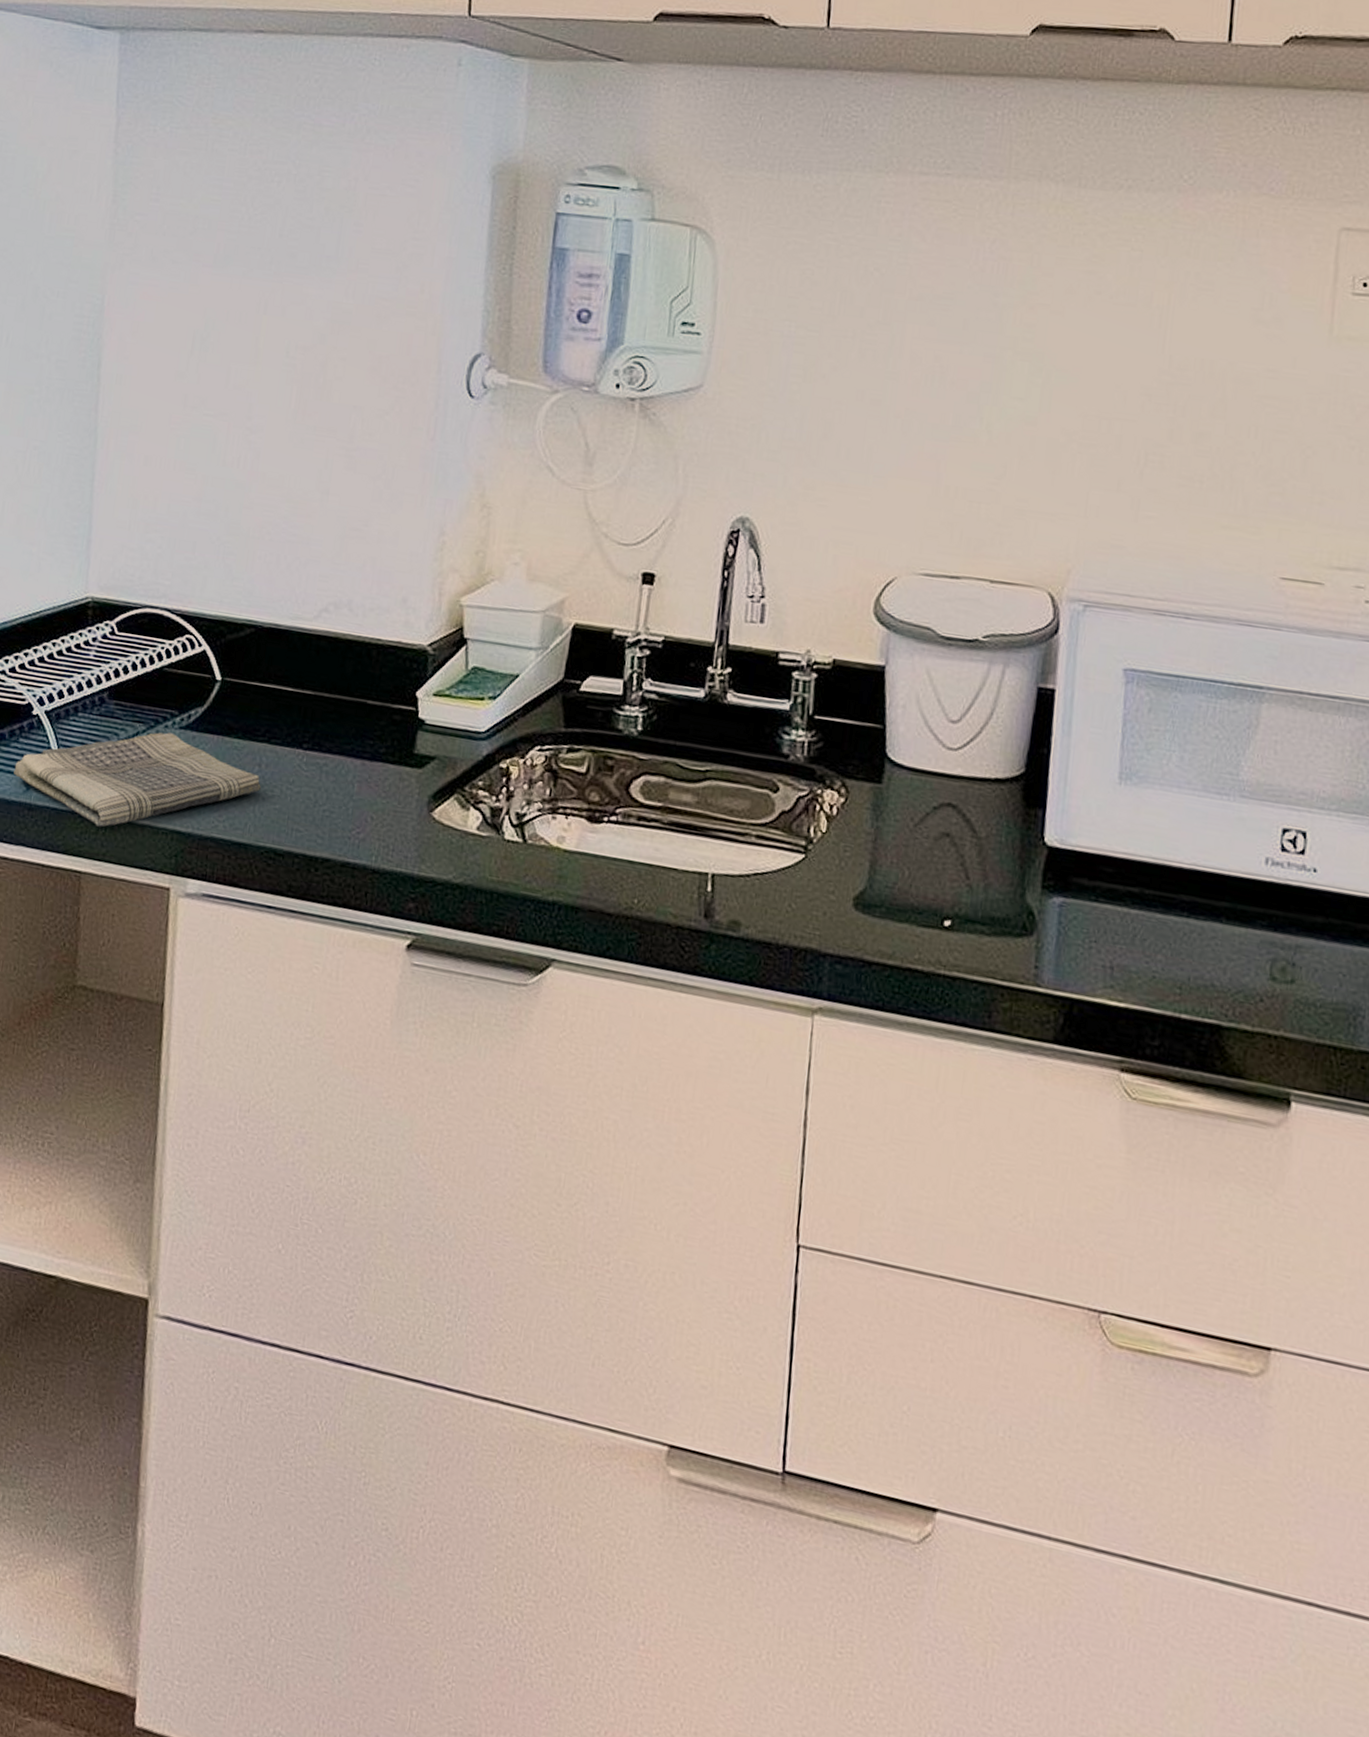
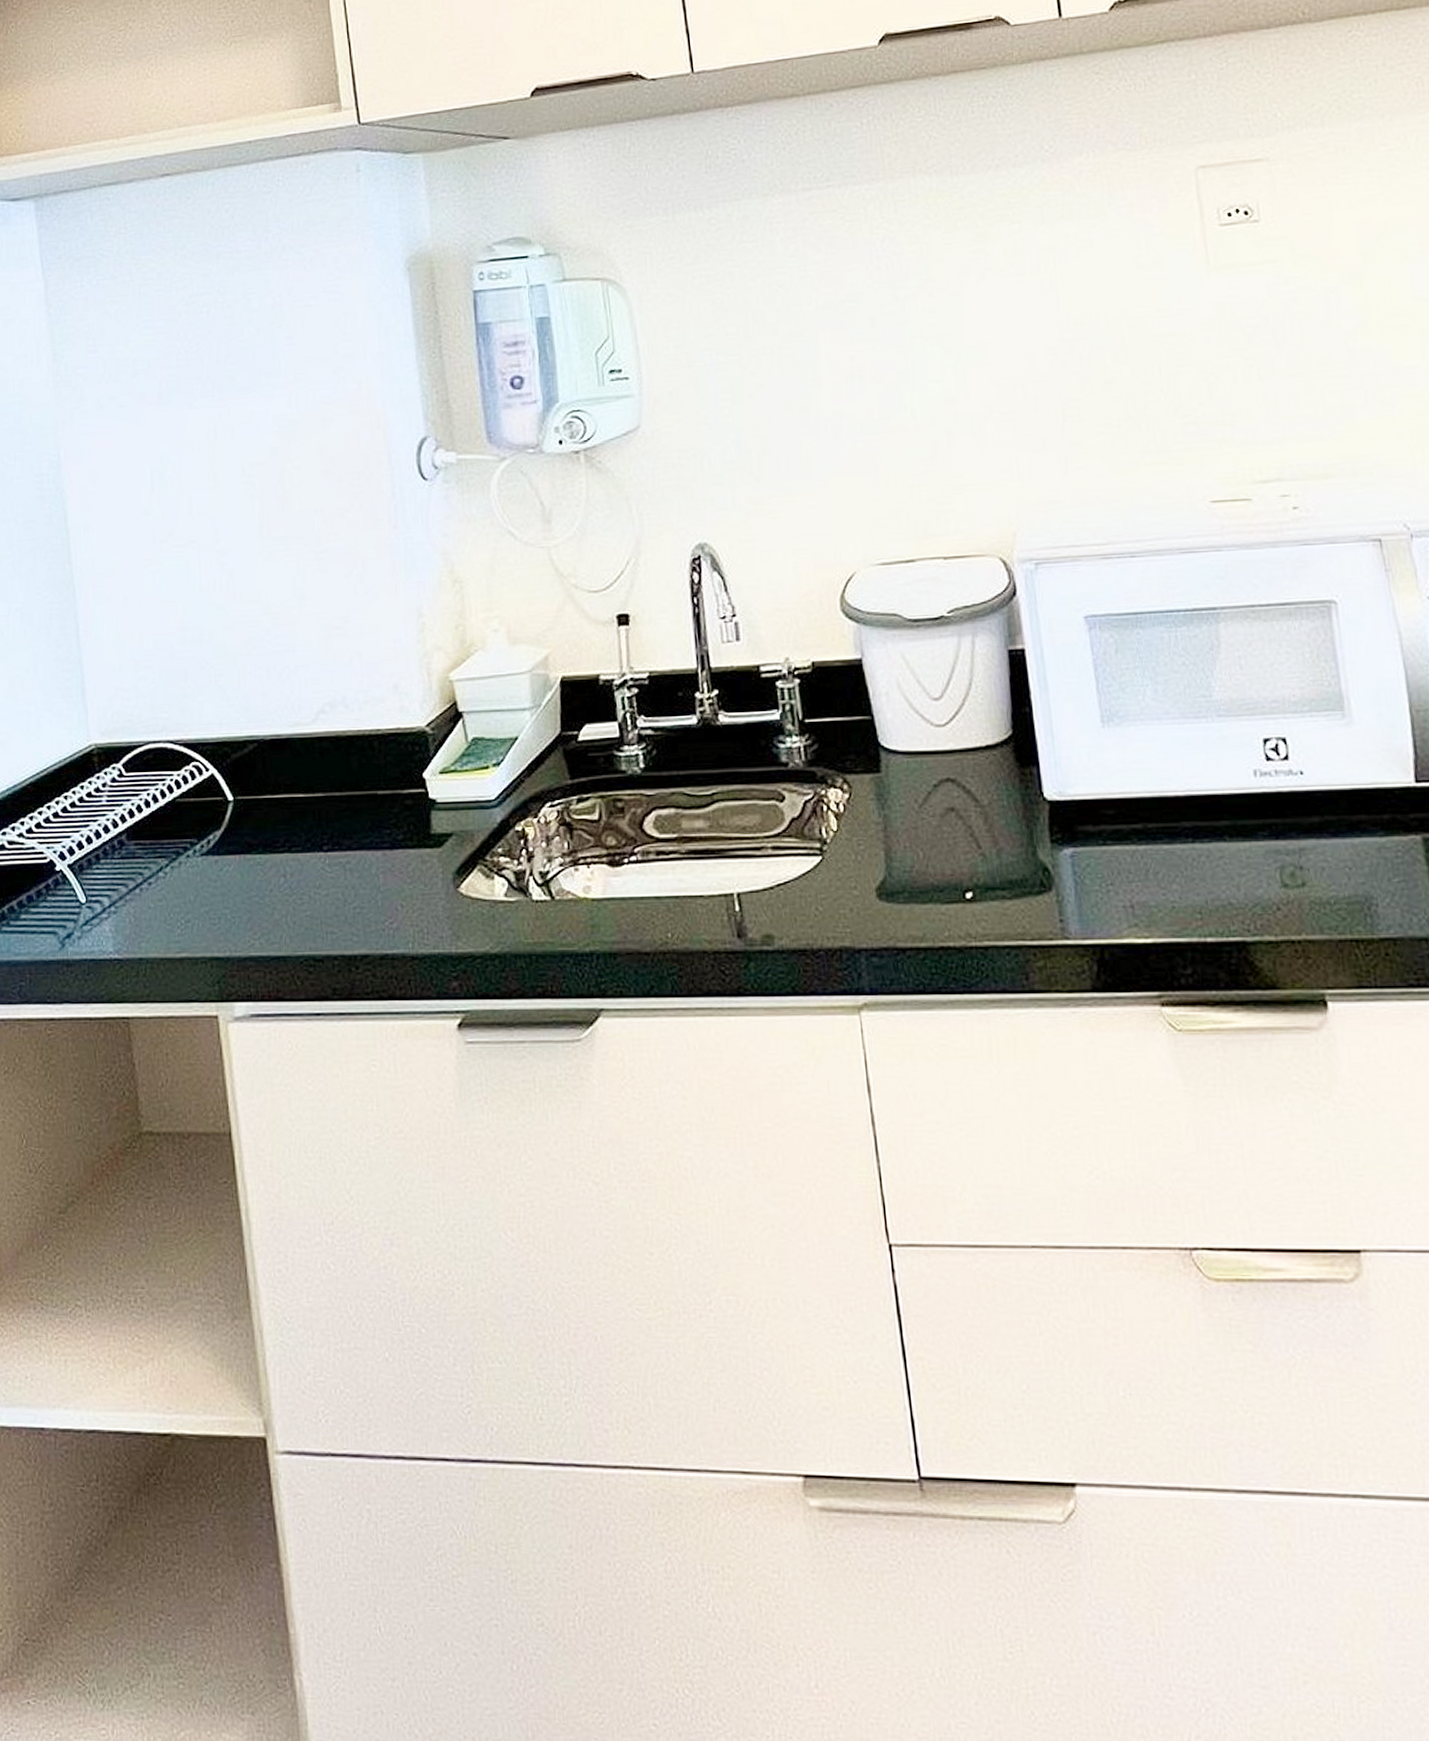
dish towel: present [14,732,261,827] -> none [47,862,289,969]

